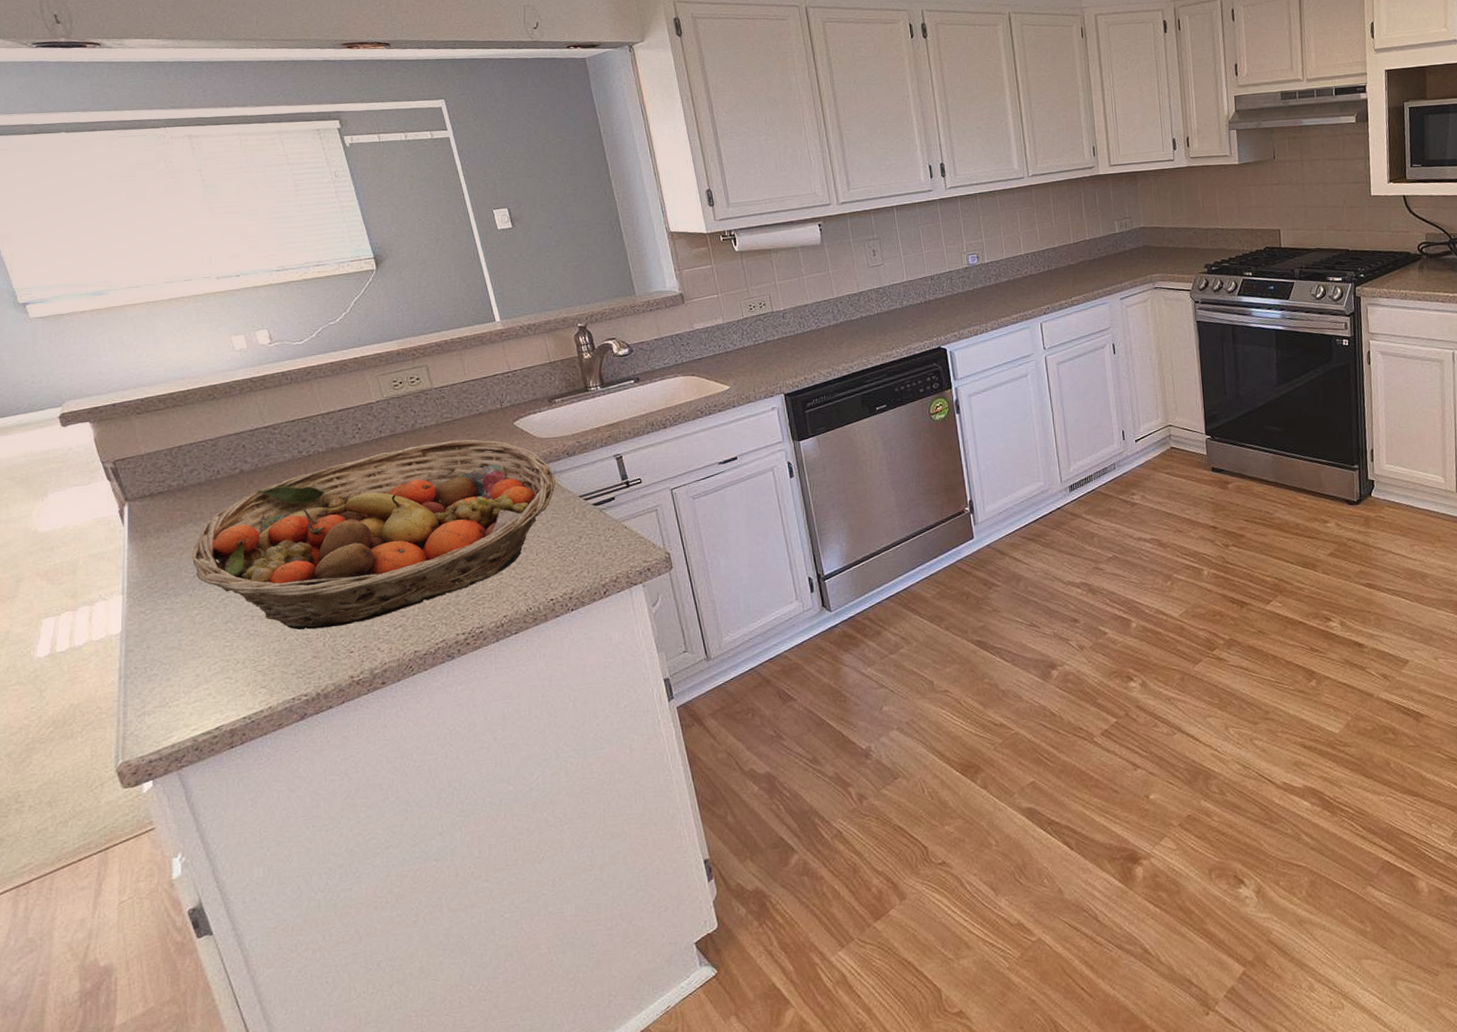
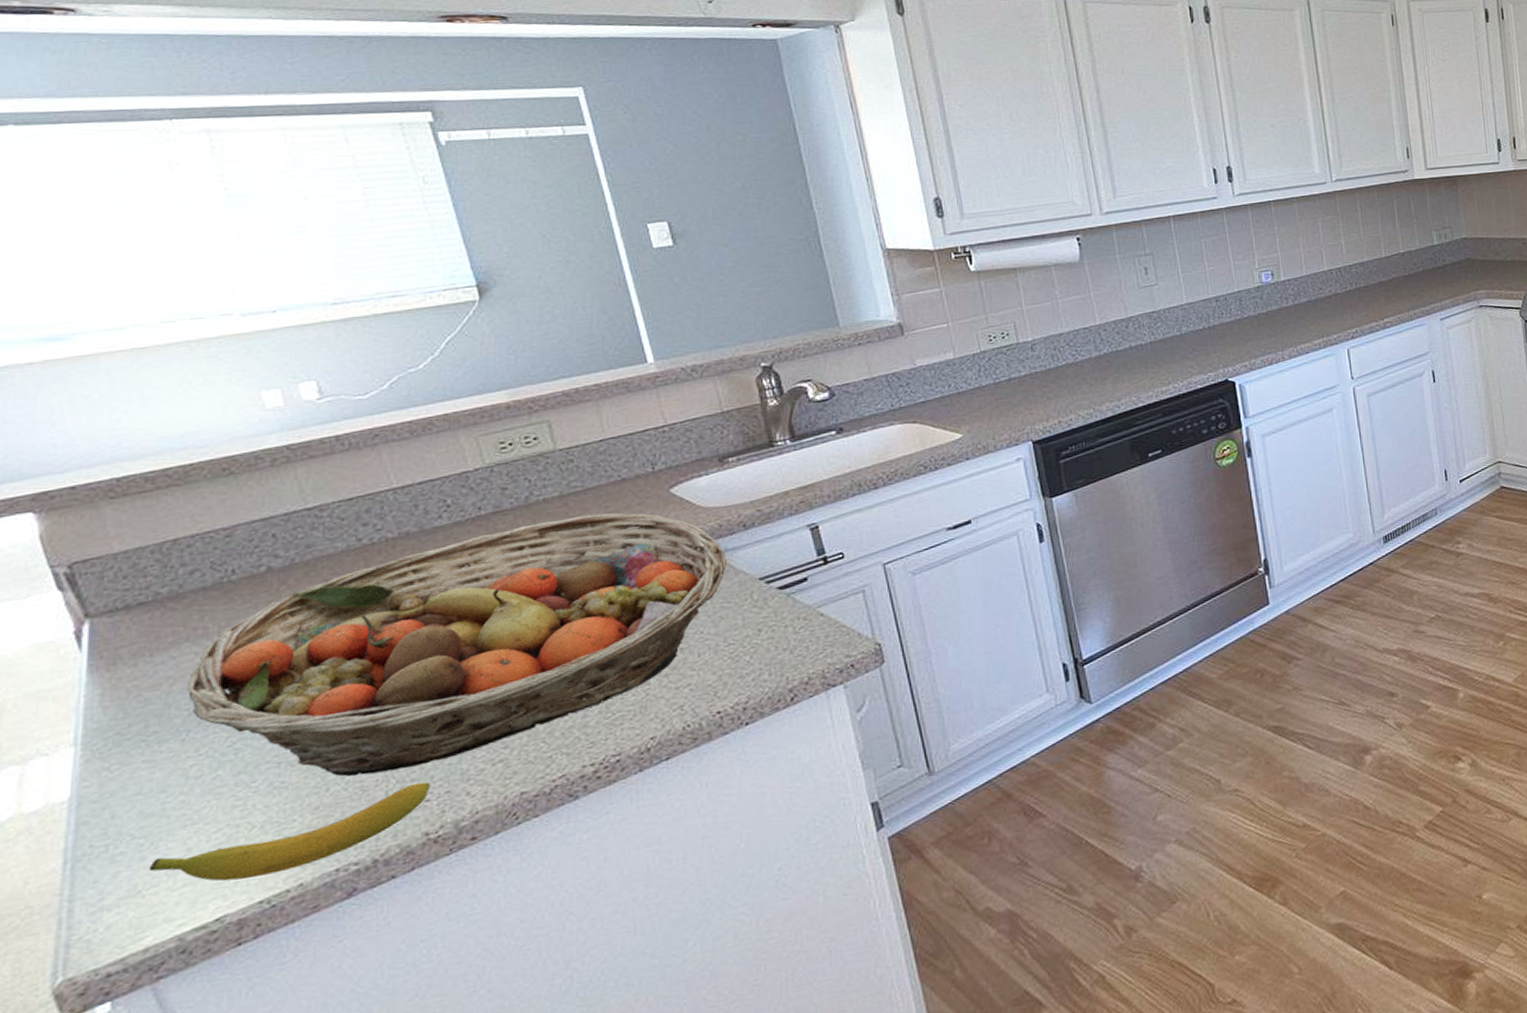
banana: none [172,638,354,701] -> present [148,781,431,882]

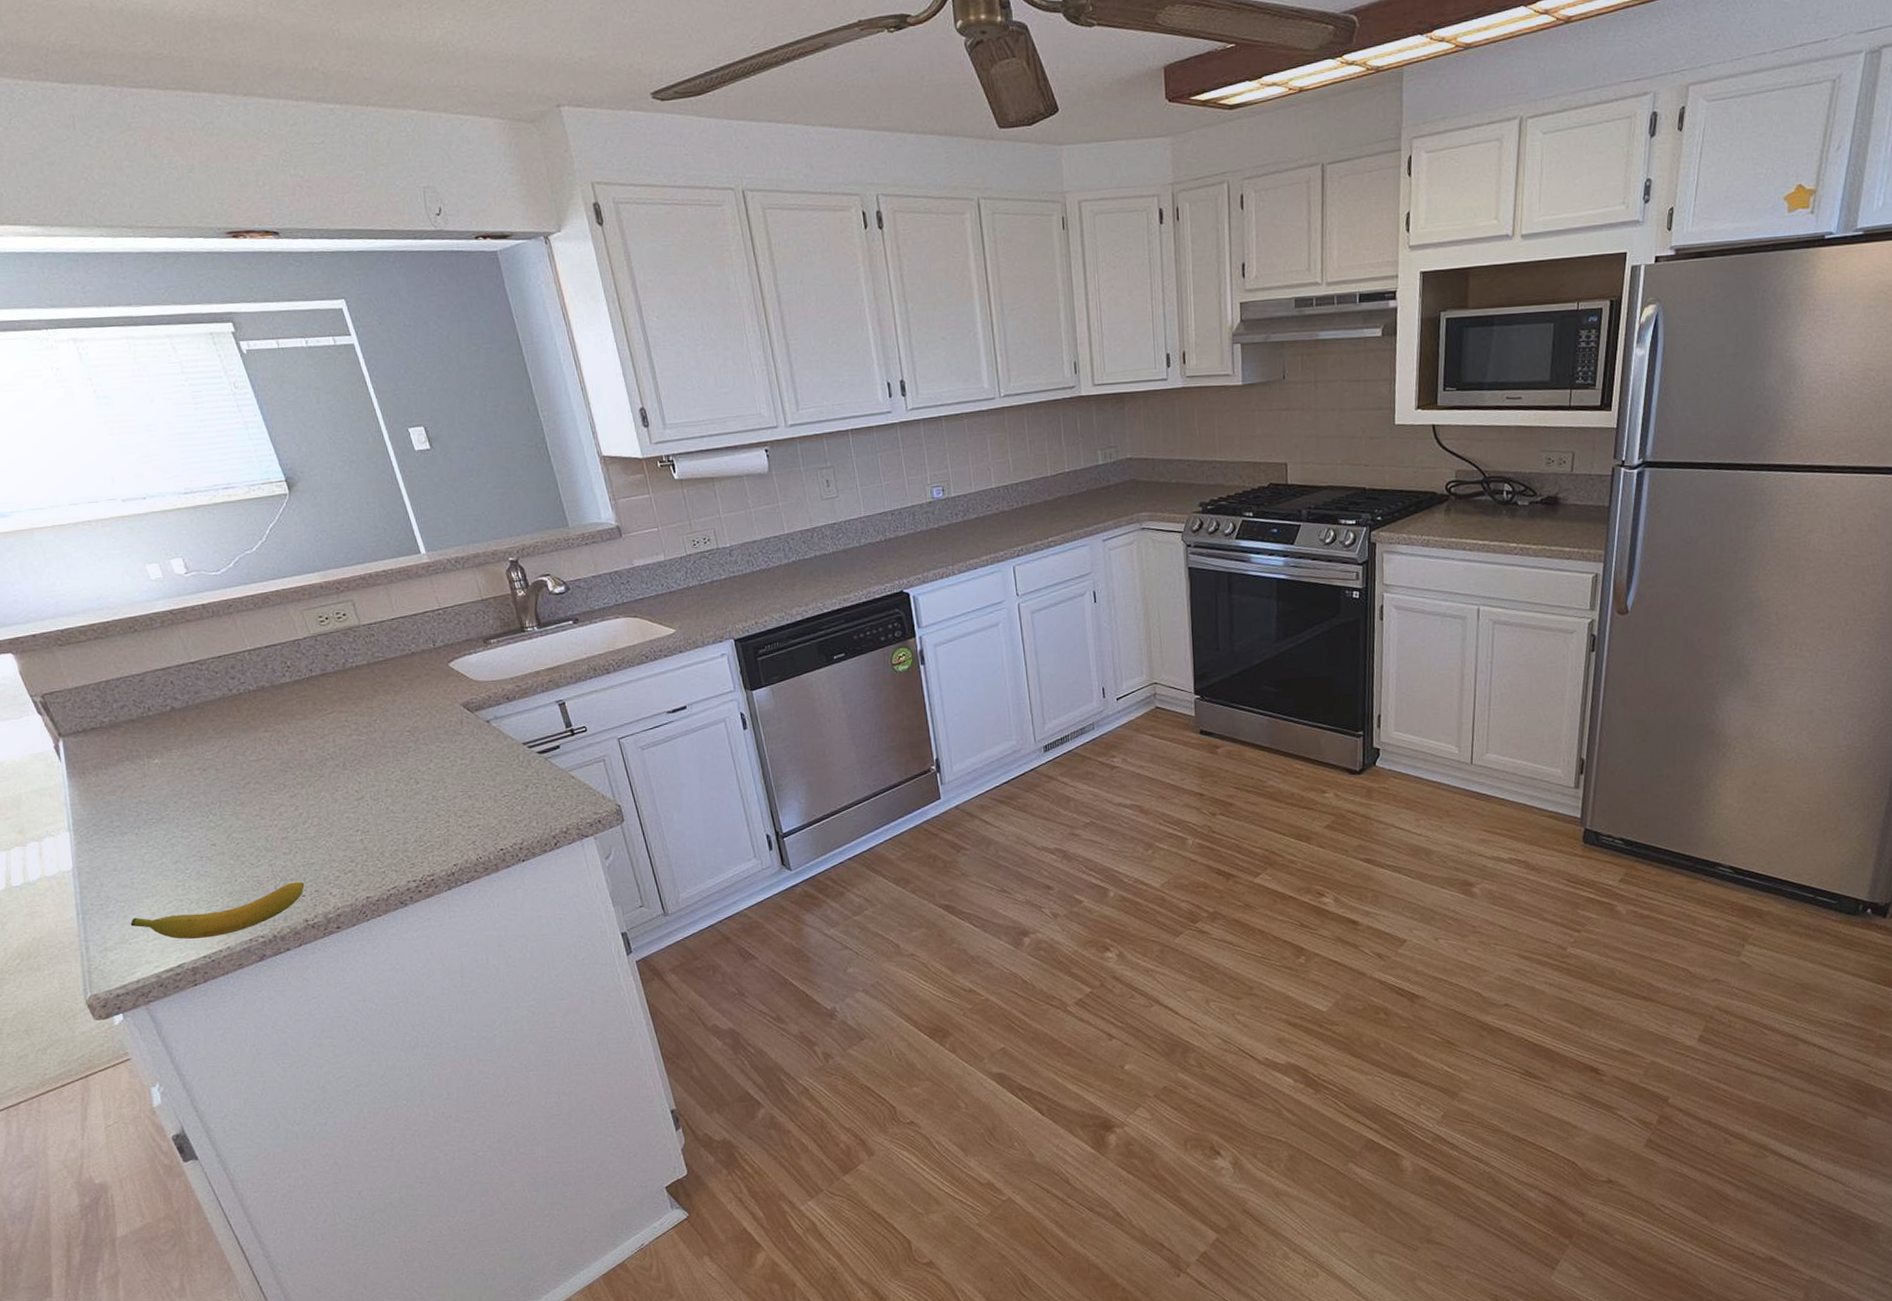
fruit basket: present [186,513,727,777] -> none [132,680,497,873]

